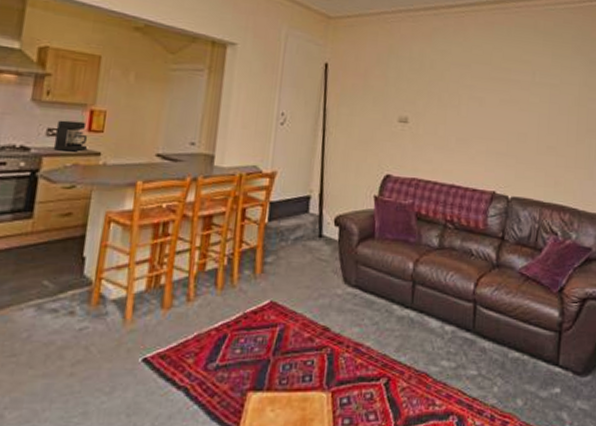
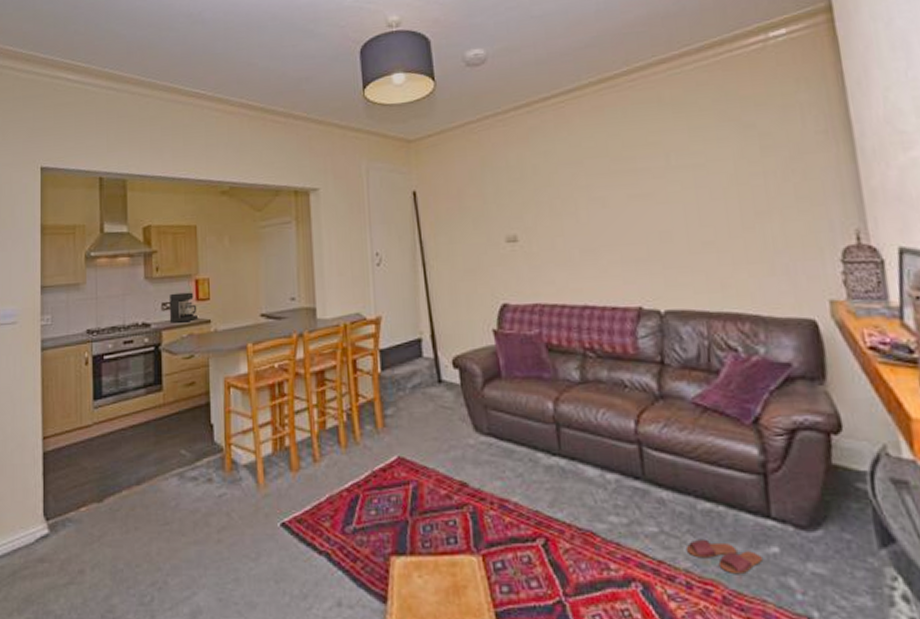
slippers: none [495,381,547,410] -> present [685,538,762,575]

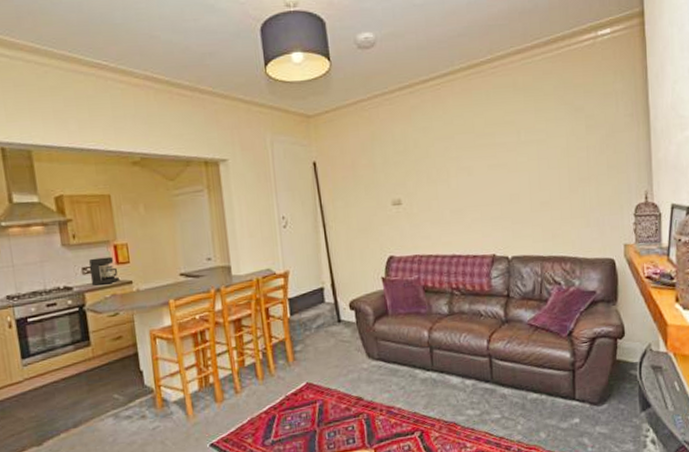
slippers: present [685,538,762,575] -> none [518,418,568,440]

